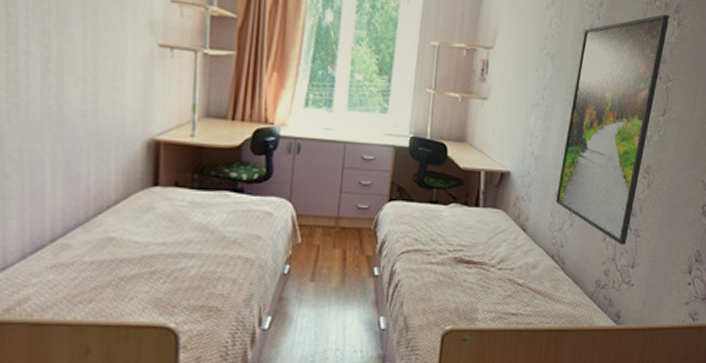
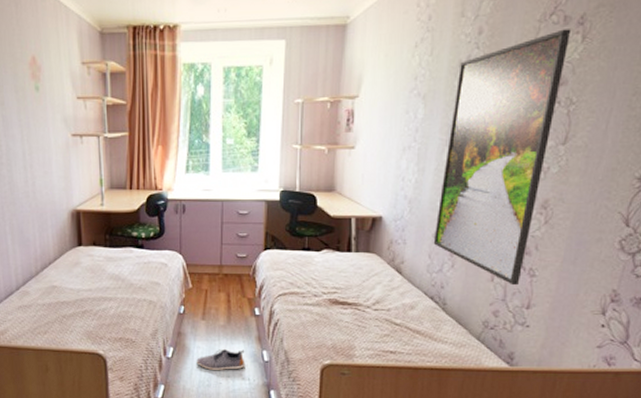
shoe: none [300,315,359,342] -> present [196,348,245,370]

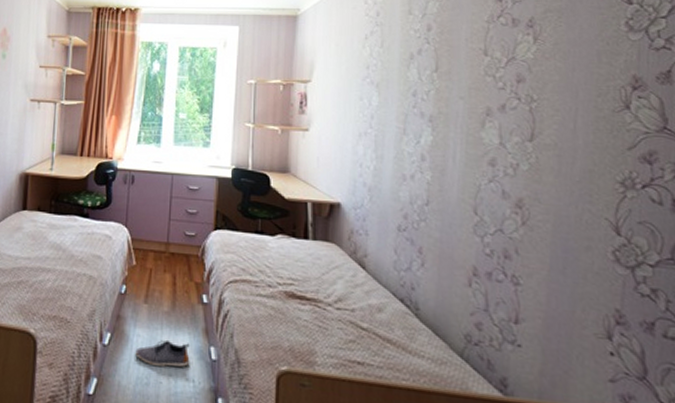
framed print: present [433,29,572,286] -> none [398,30,522,294]

